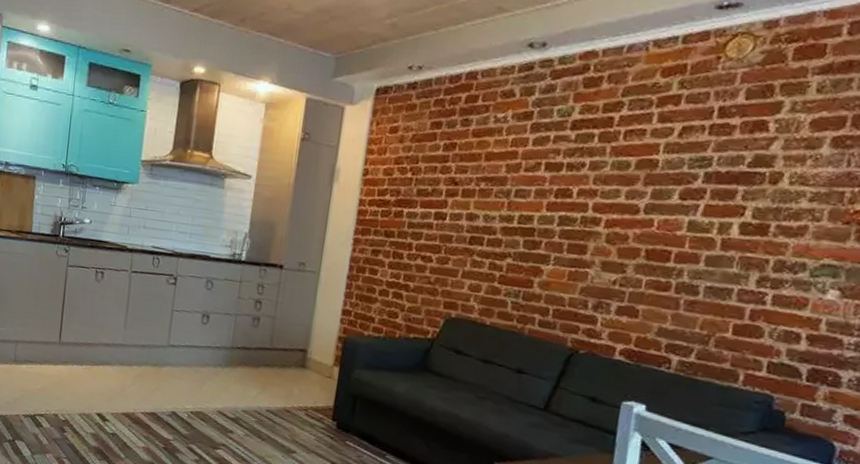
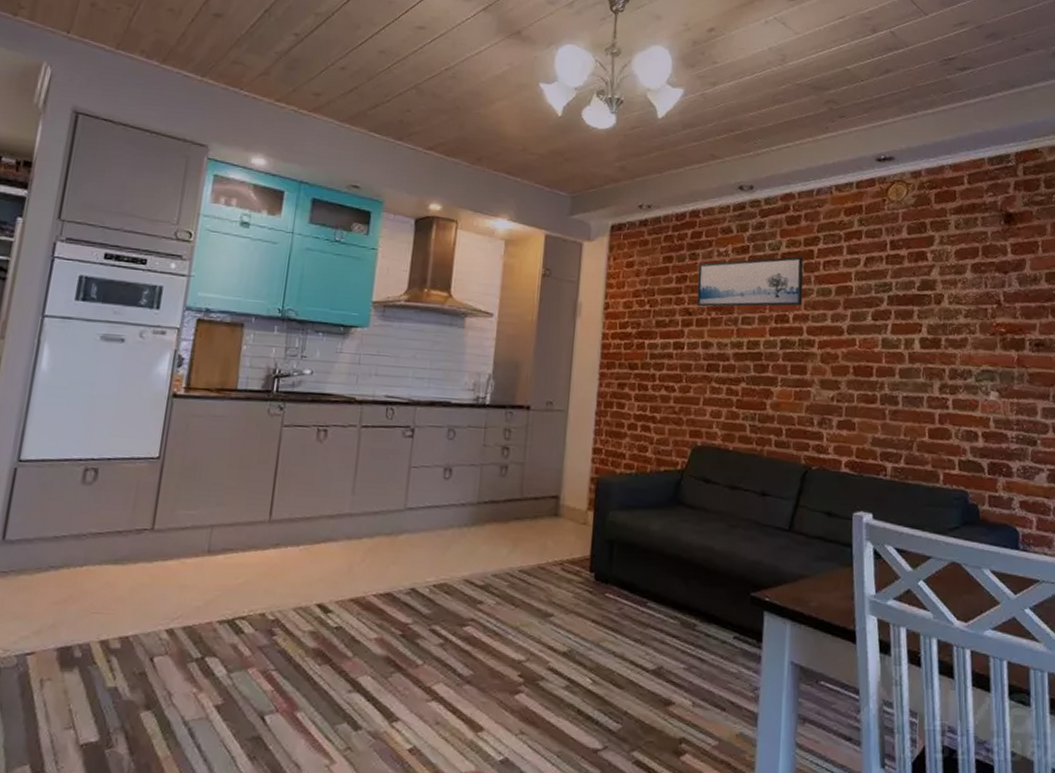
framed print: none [464,124,599,180] -> present [696,256,803,307]

